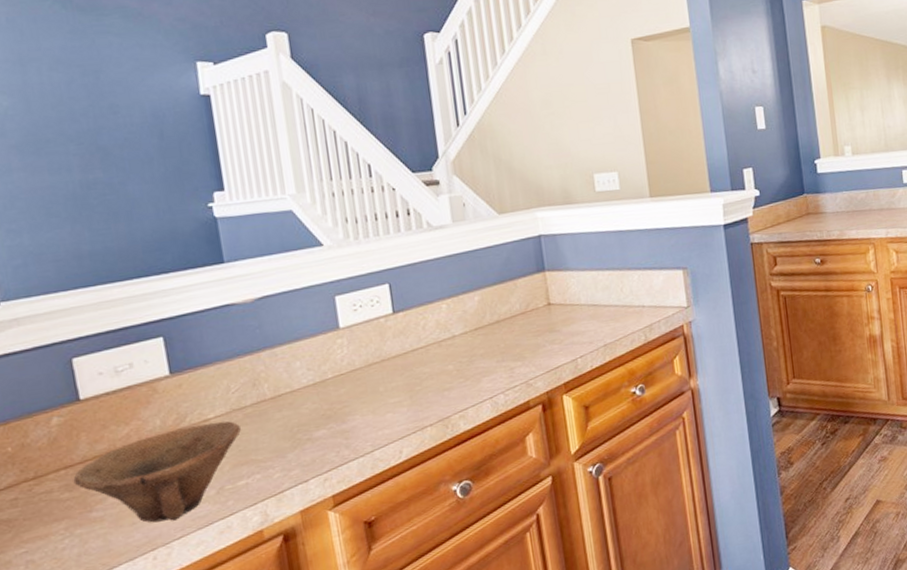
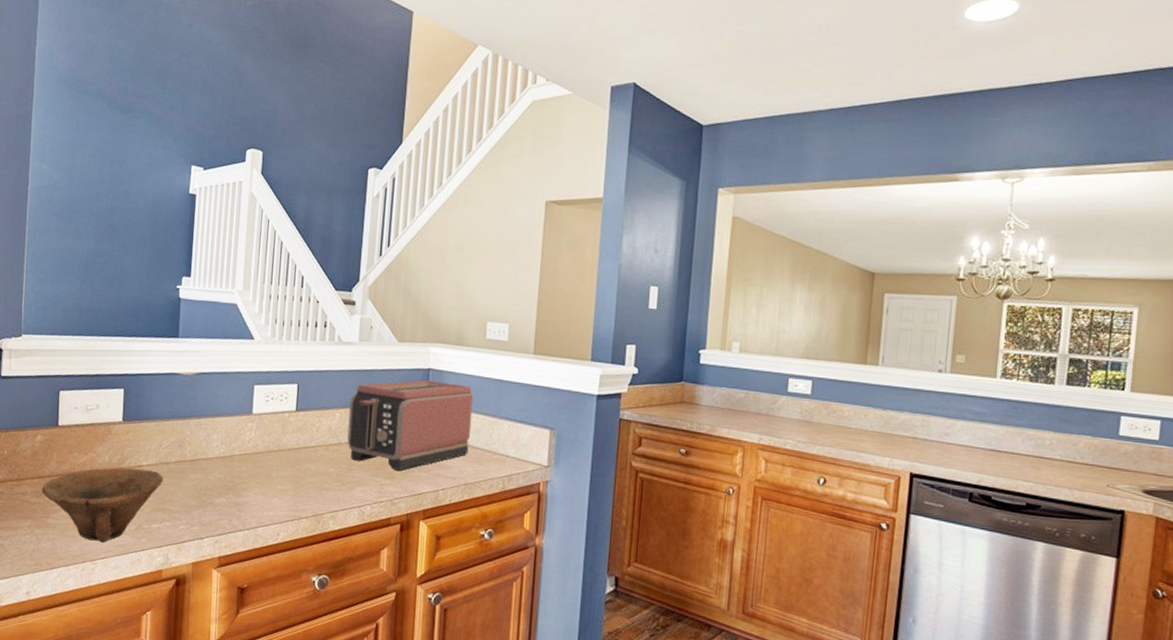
toaster: none [455,244,601,351] -> present [347,380,474,470]

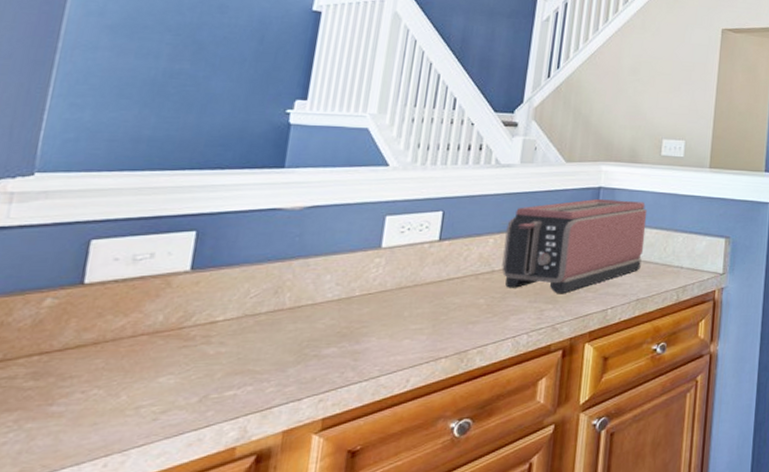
bowl: present [41,467,163,543] -> none [43,325,247,426]

